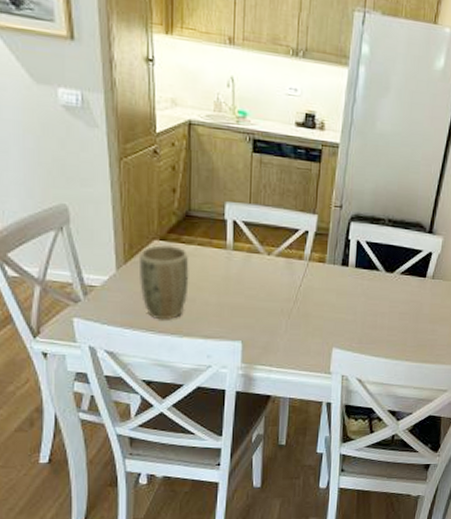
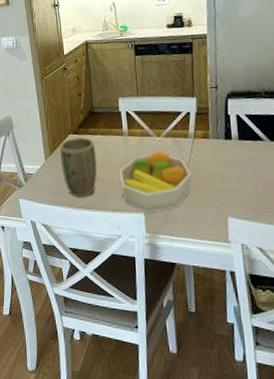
fruit bowl: none [216,270,301,341] -> present [119,149,192,213]

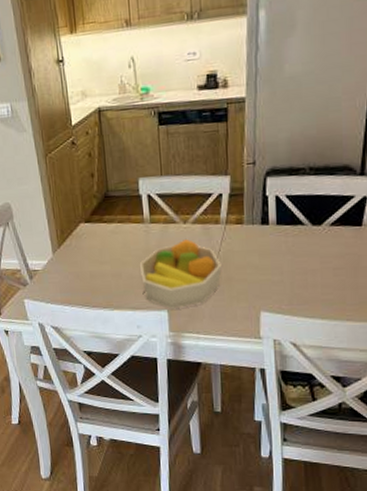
plant pot: present [60,136,97,198] -> none [70,225,114,296]

